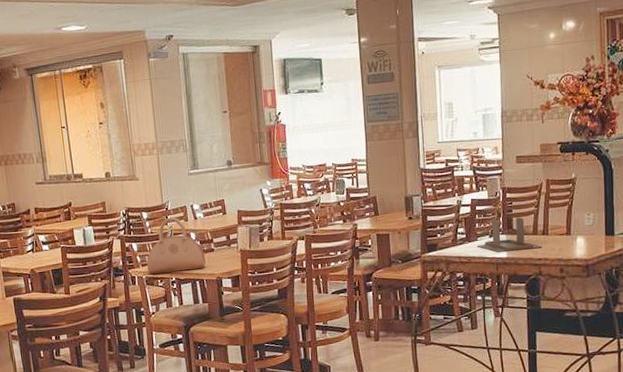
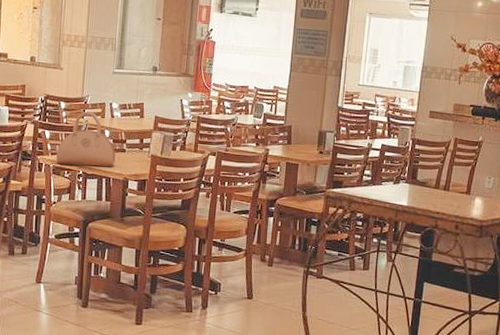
napkin holder: present [477,217,543,253] -> none [380,167,442,203]

